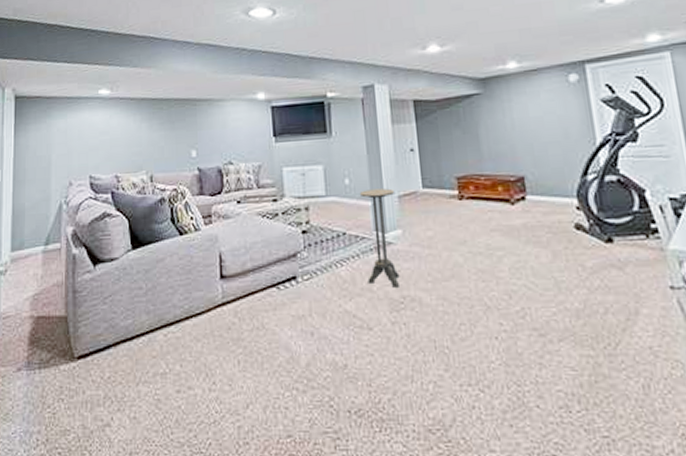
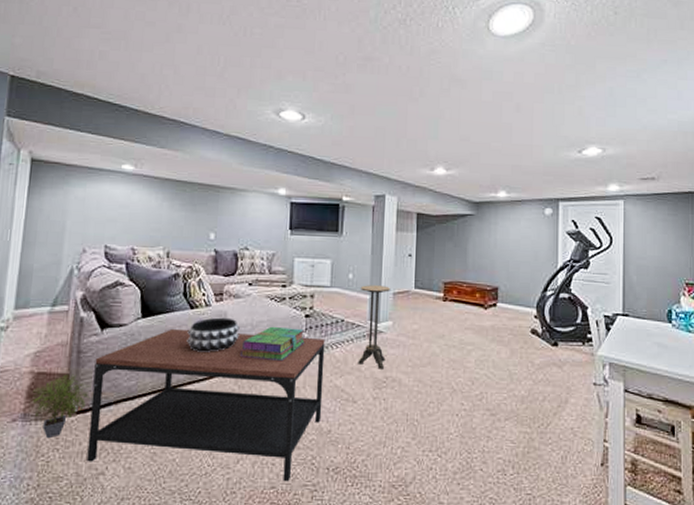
potted plant: none [34,316,90,388] -> present [32,374,91,439]
coffee table: none [91,256,335,429] -> present [87,328,326,482]
decorative bowl: none [179,241,233,283] -> present [187,317,240,352]
stack of books: none [236,246,305,287] -> present [239,326,305,362]

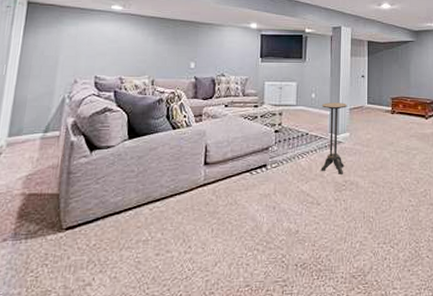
potted plant: present [32,374,91,439] -> none [23,193,79,255]
coffee table: present [87,328,326,482] -> none [74,147,293,280]
decorative bowl: present [187,317,240,352] -> none [169,136,217,167]
stack of books: present [239,326,305,362] -> none [217,141,275,172]

